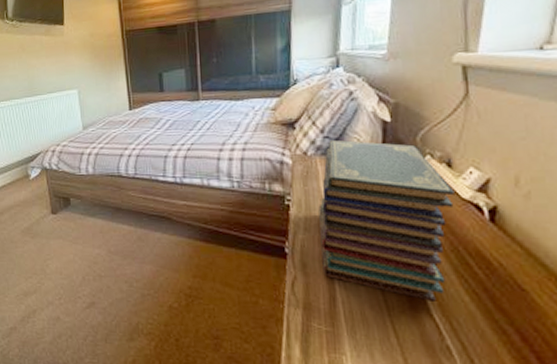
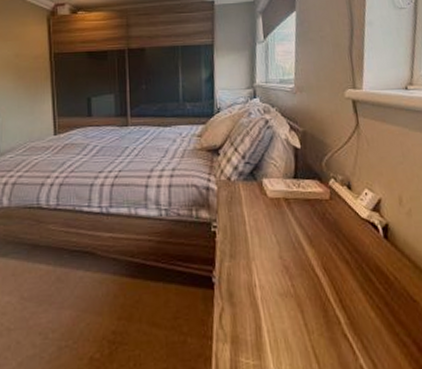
book stack: present [318,139,455,301] -> none [242,165,356,321]

